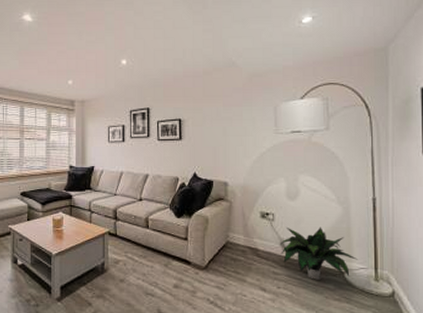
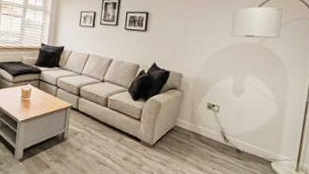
potted plant: present [280,227,358,280] -> none [220,119,284,166]

